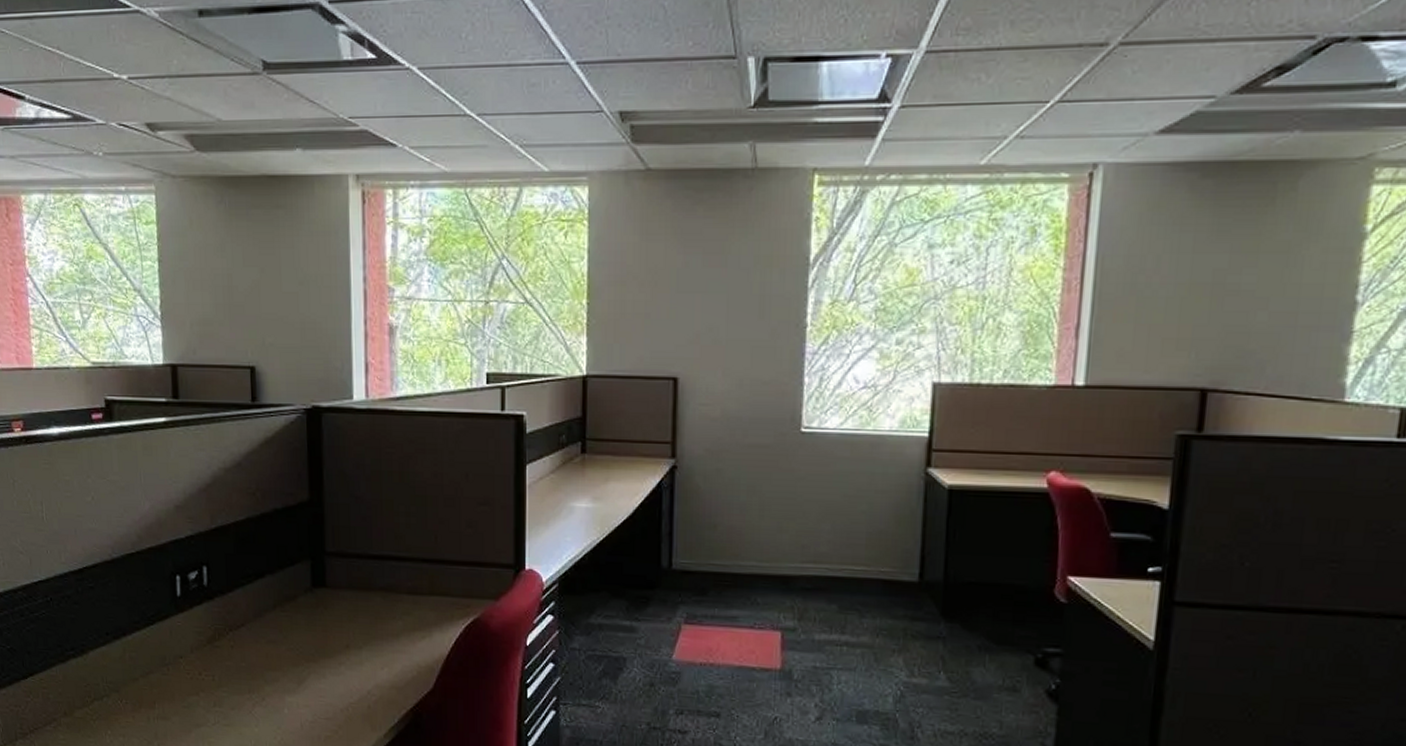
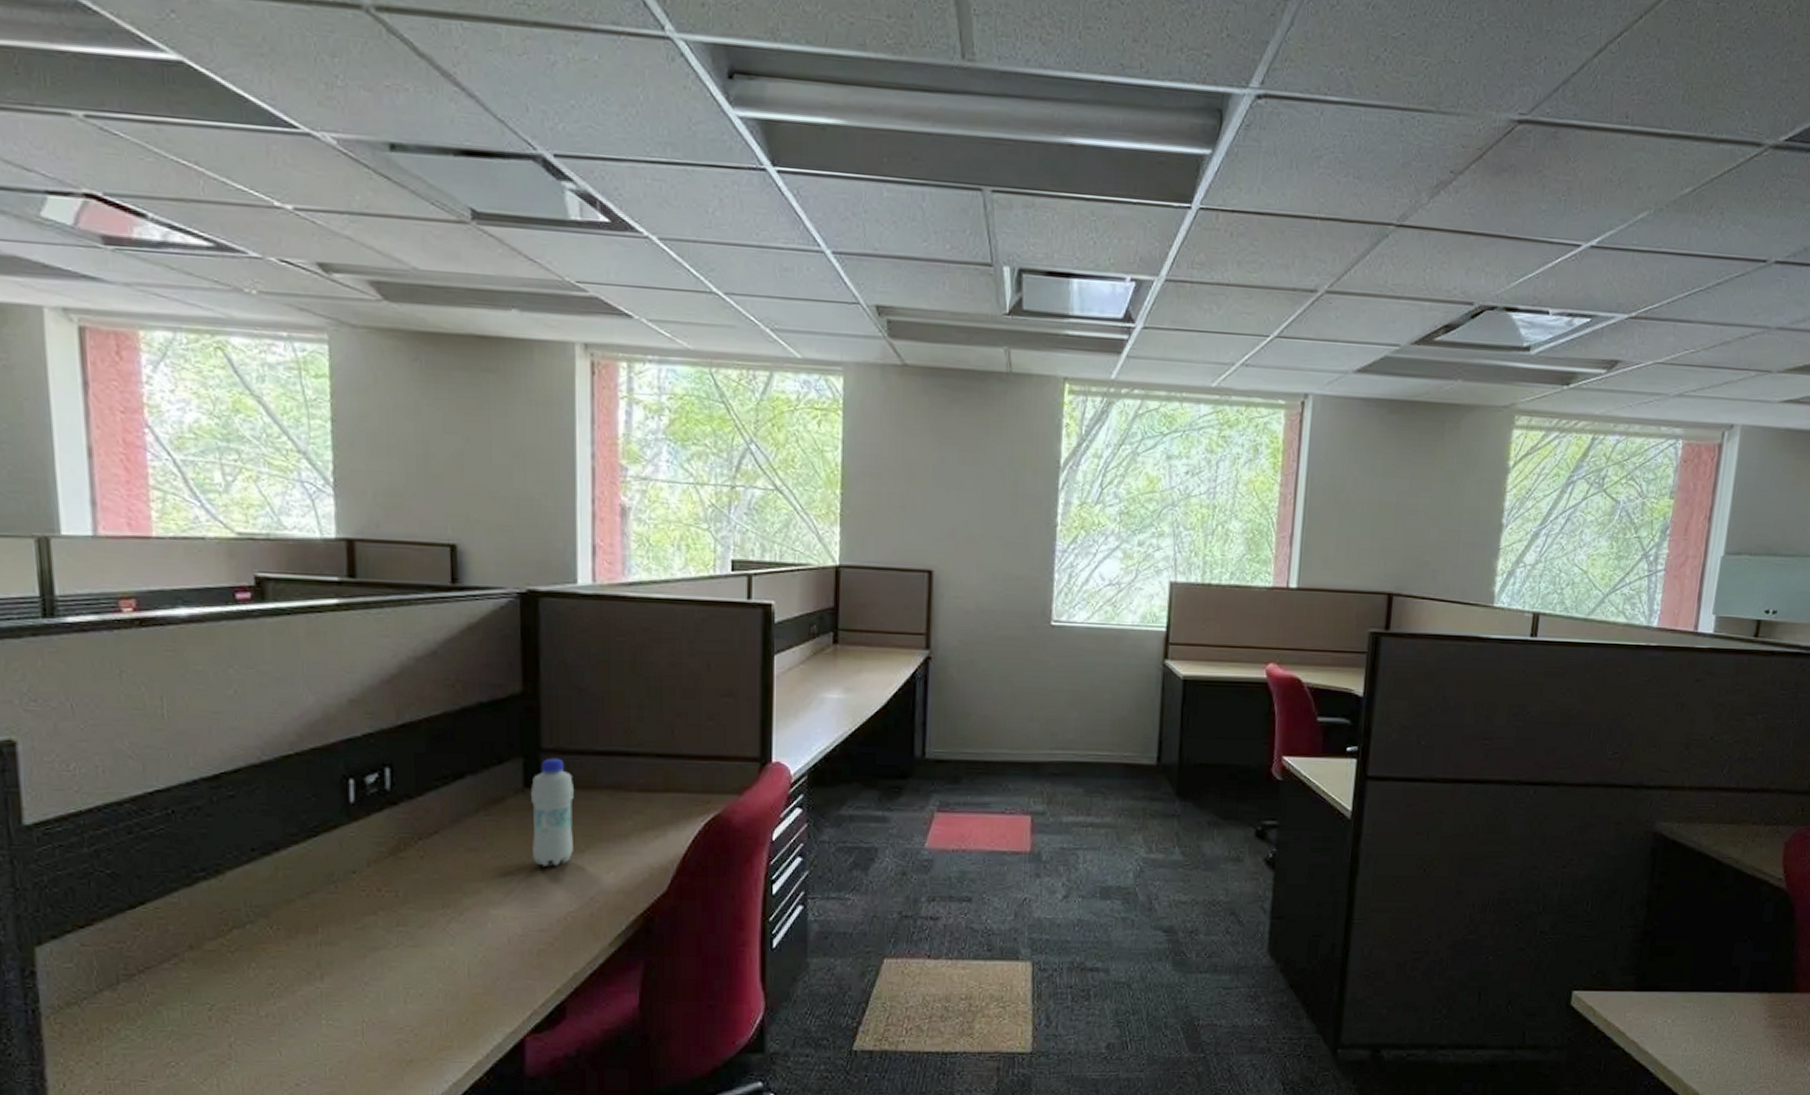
bottle: none [318,560,353,661] -> present [531,758,574,866]

